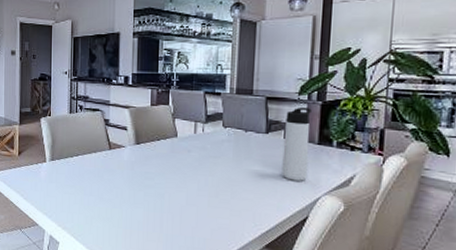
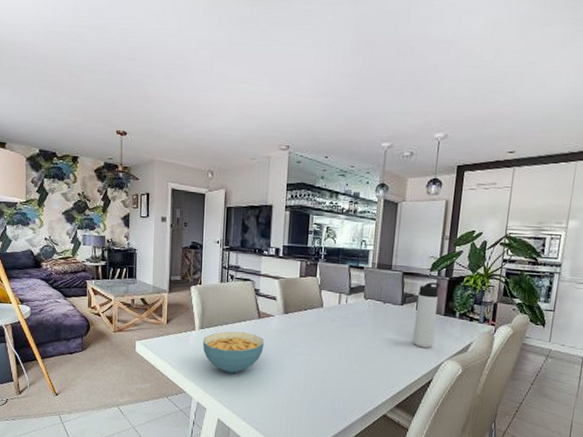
cereal bowl: none [53,163,116,207] -> present [202,331,264,374]

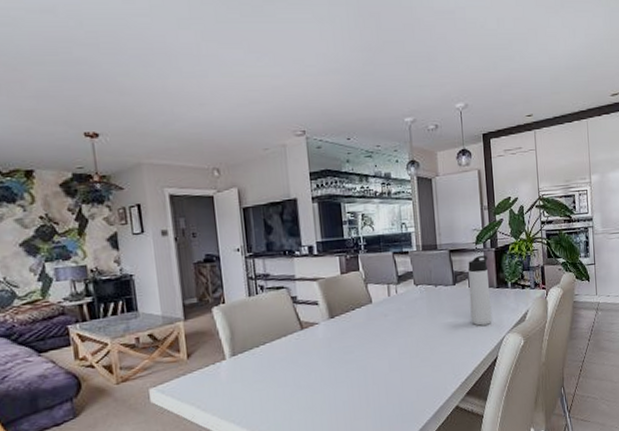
cereal bowl: present [202,331,264,374] -> none [237,348,313,402]

